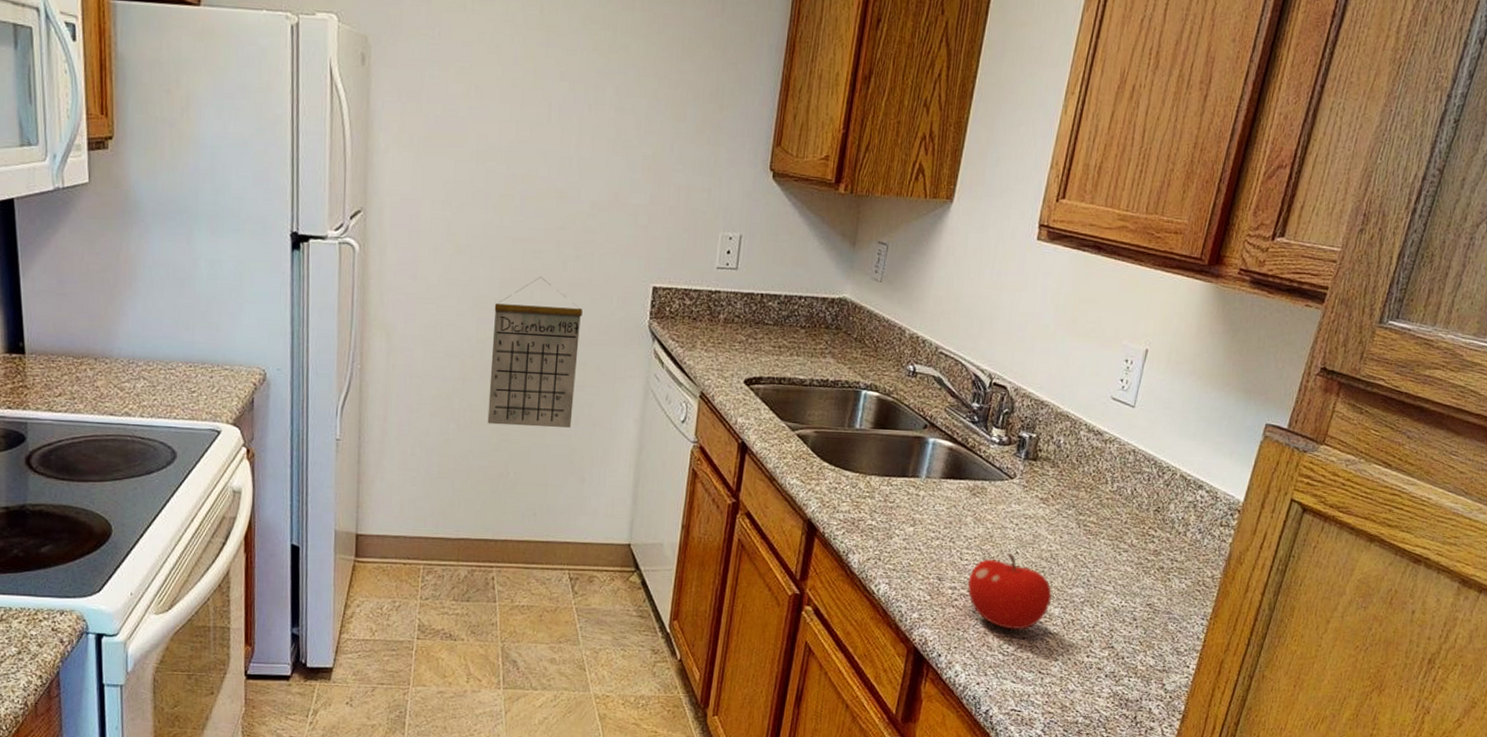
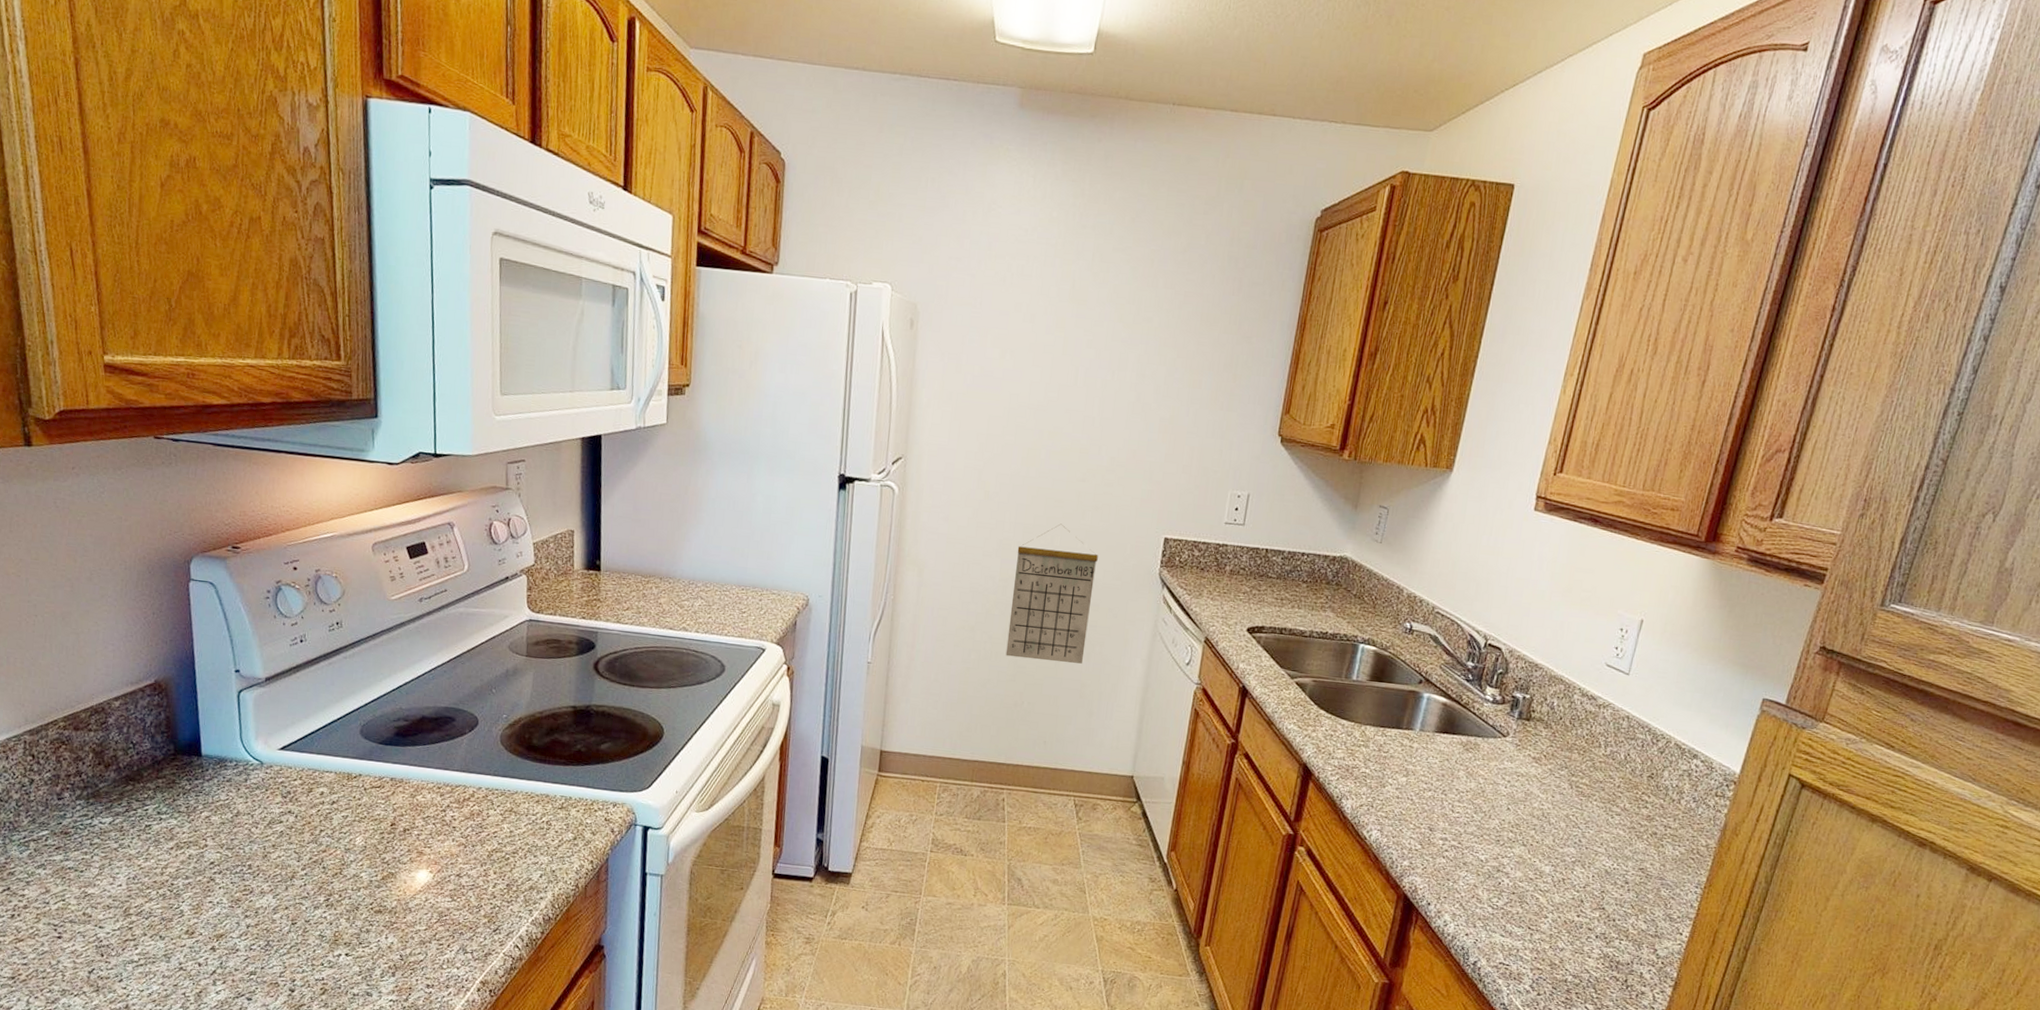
fruit: present [967,553,1052,630] -> none [1458,809,1543,885]

